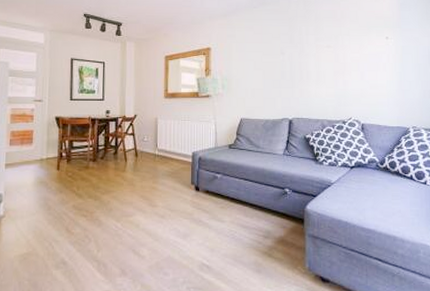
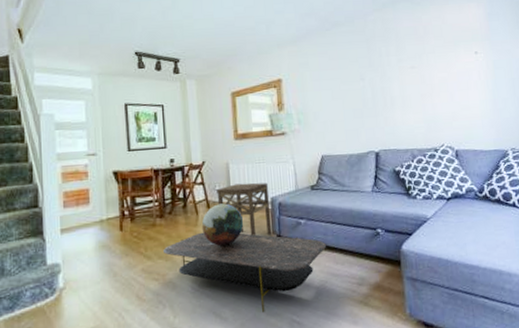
coffee table: none [93,177,239,254] -> present [164,232,327,312]
decorative globe: none [129,154,167,192] -> present [201,203,244,247]
side table: none [145,137,191,184] -> present [216,182,272,236]

